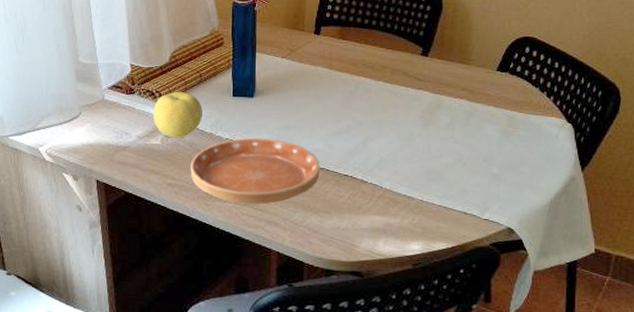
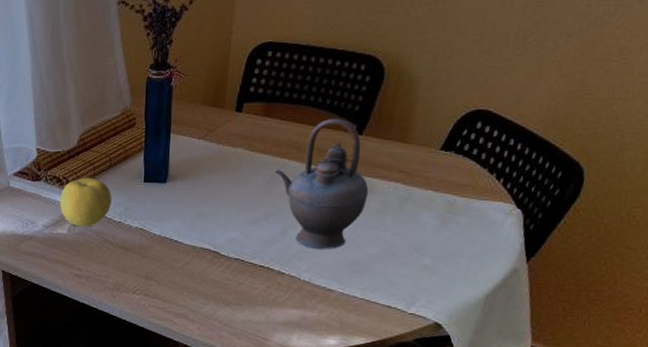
saucer: present [190,137,320,205] -> none [97,226,235,297]
teapot: none [353,42,438,160] -> present [275,119,369,250]

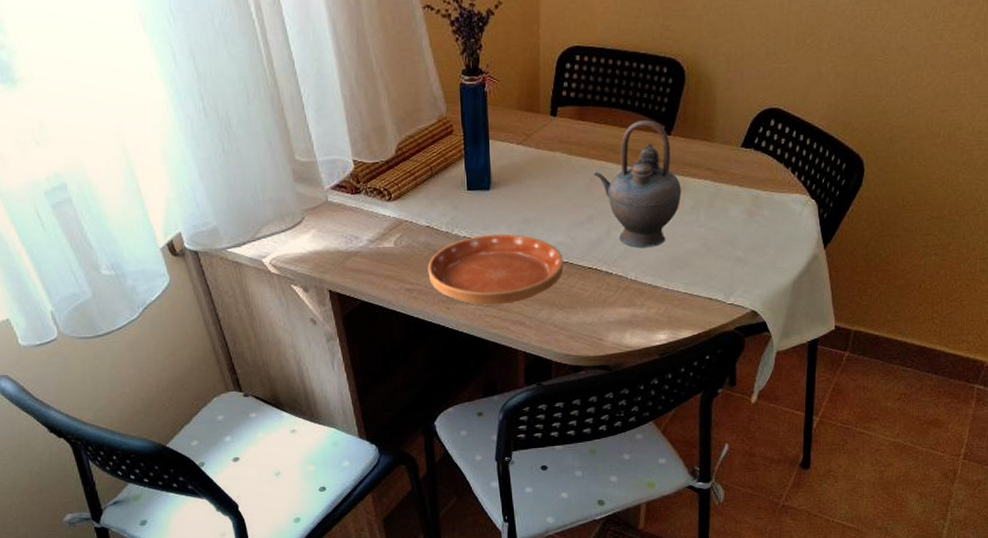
fruit: present [59,177,112,227] -> none [382,187,436,240]
saucer: none [97,226,235,297] -> present [427,233,564,306]

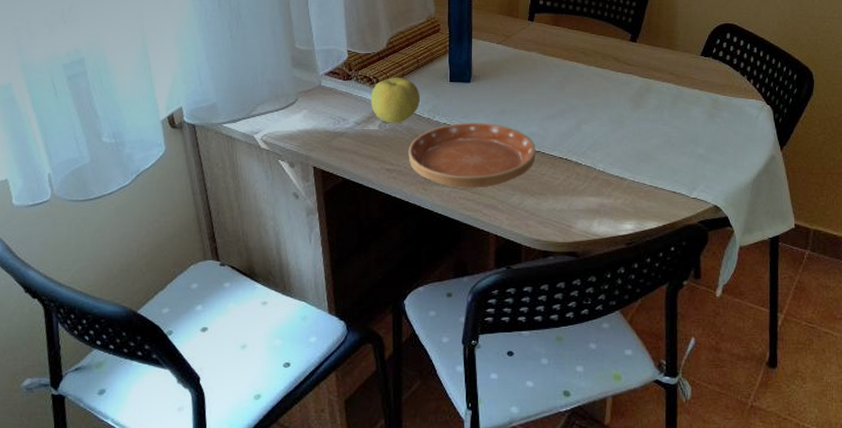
fruit: none [382,187,436,240] -> present [370,77,420,124]
teapot: present [594,120,682,249] -> none [566,29,647,142]

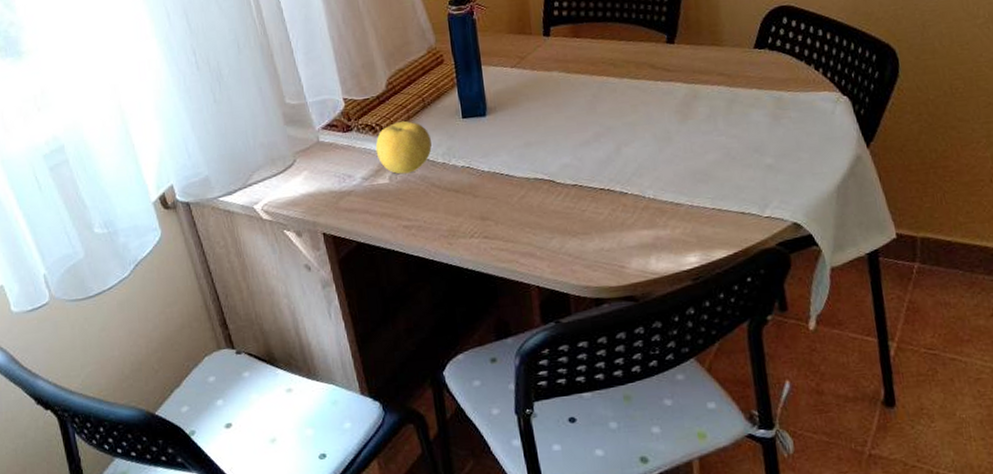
saucer: present [408,122,536,189] -> none [425,159,573,238]

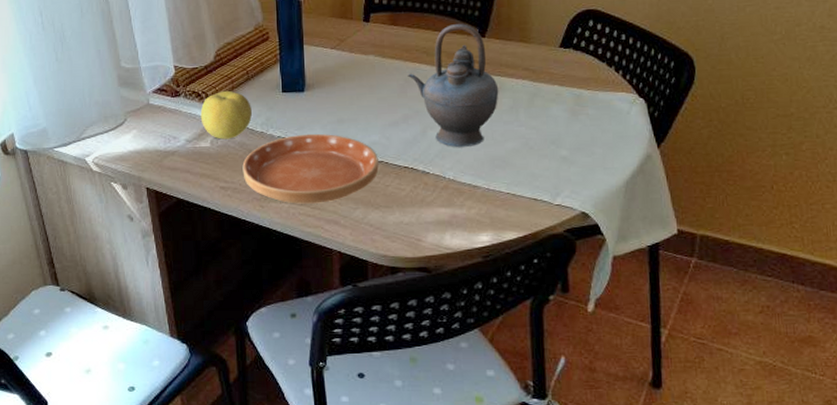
saucer: none [425,159,573,238] -> present [242,133,379,204]
teapot: none [596,31,695,164] -> present [408,24,499,148]

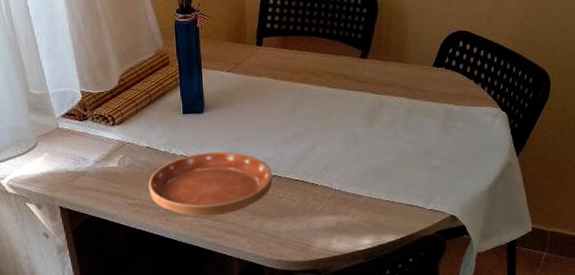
fruit: present [200,90,252,140] -> none [107,113,156,160]
teapot: present [408,24,499,148] -> none [298,46,380,161]

